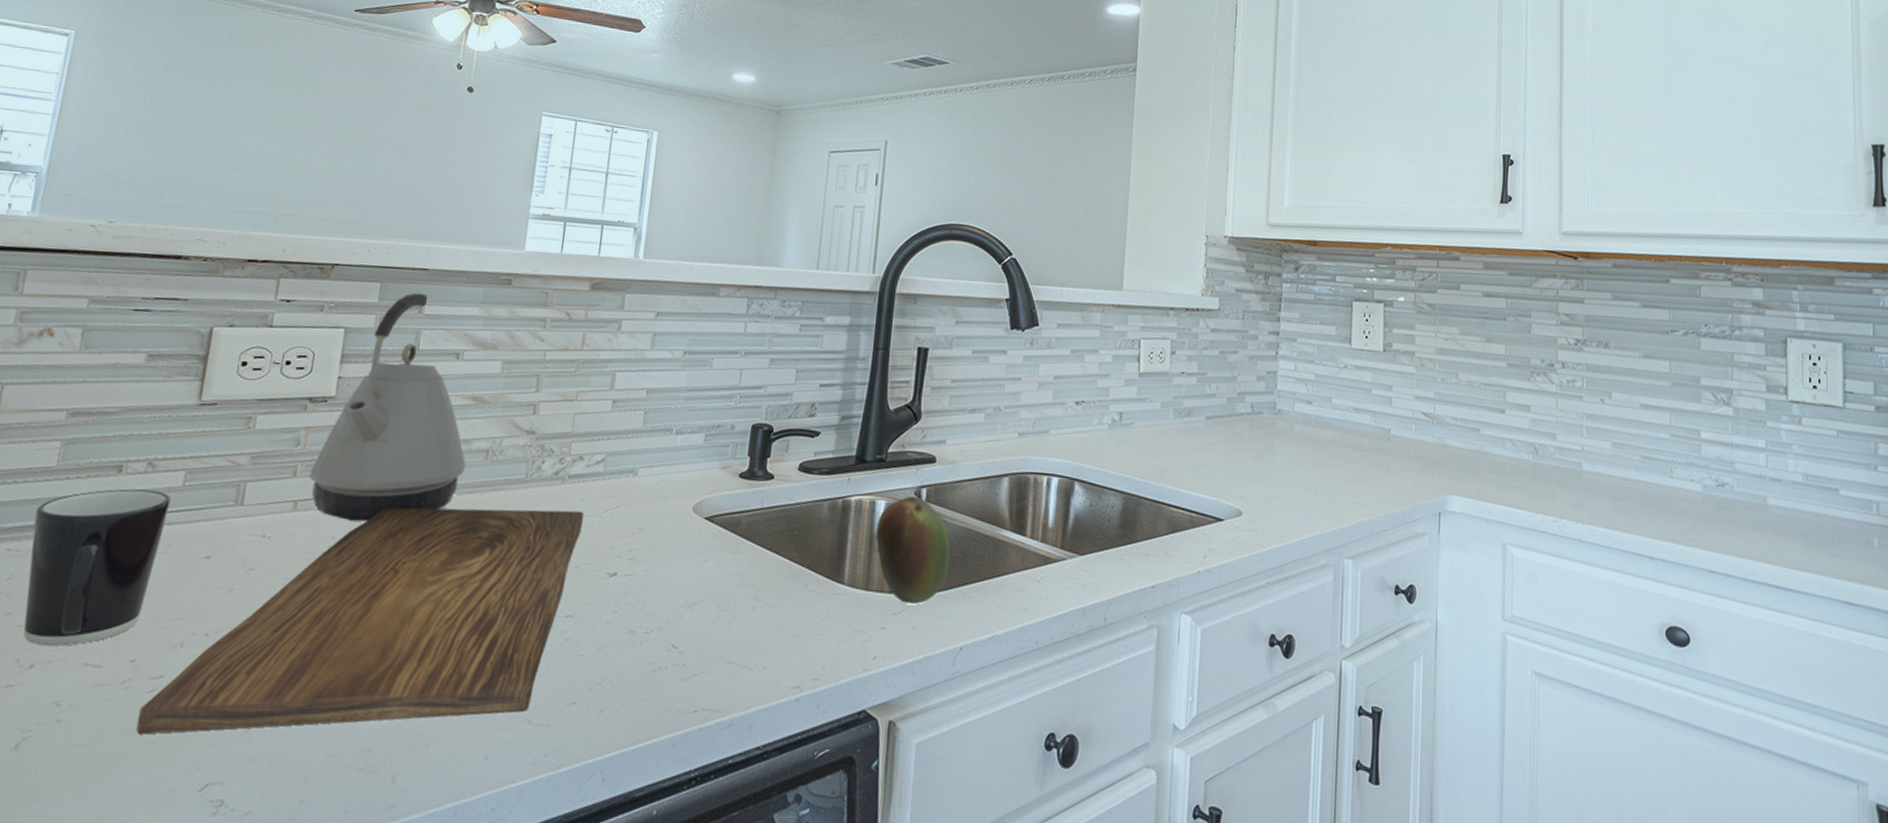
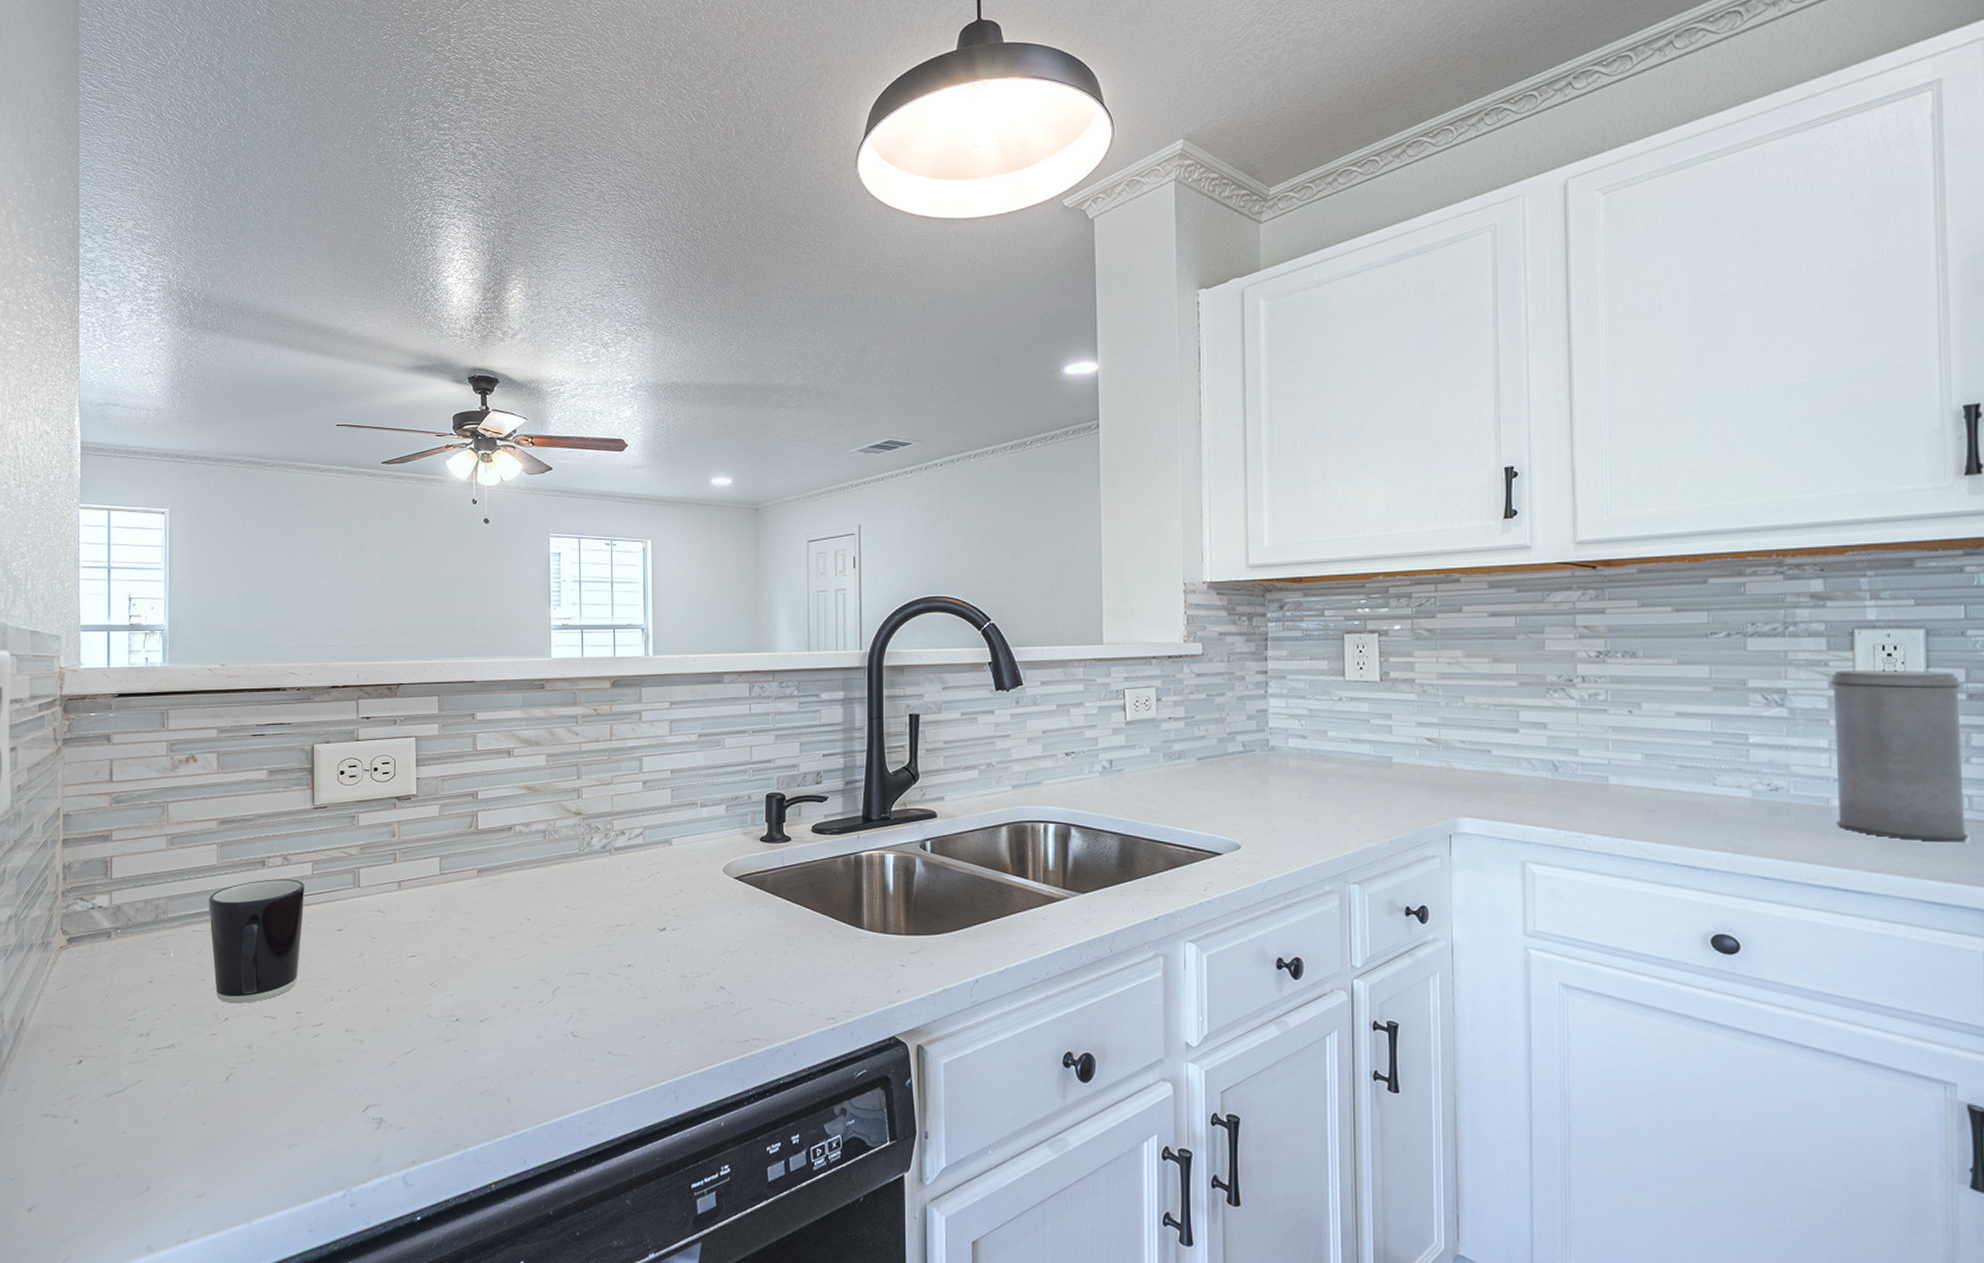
cutting board: present [136,507,584,735] -> none [309,877,631,1069]
kettle: present [309,292,467,522] -> none [406,702,529,895]
fruit: present [875,496,951,604] -> none [888,848,959,943]
canister: none [1768,375,1877,545] -> present [1831,670,1969,842]

